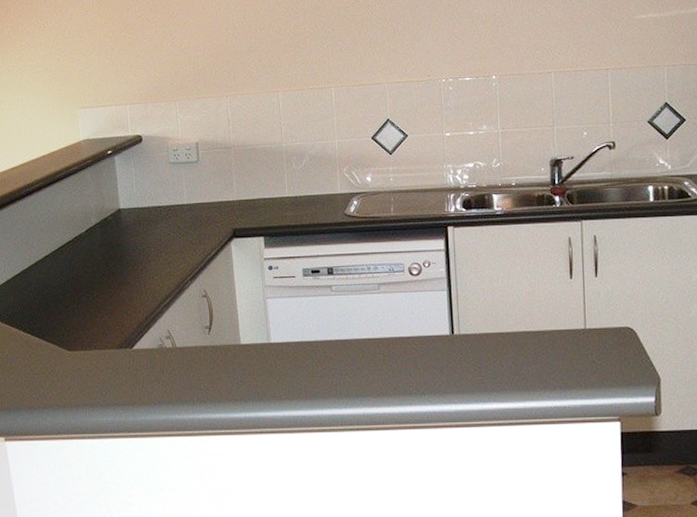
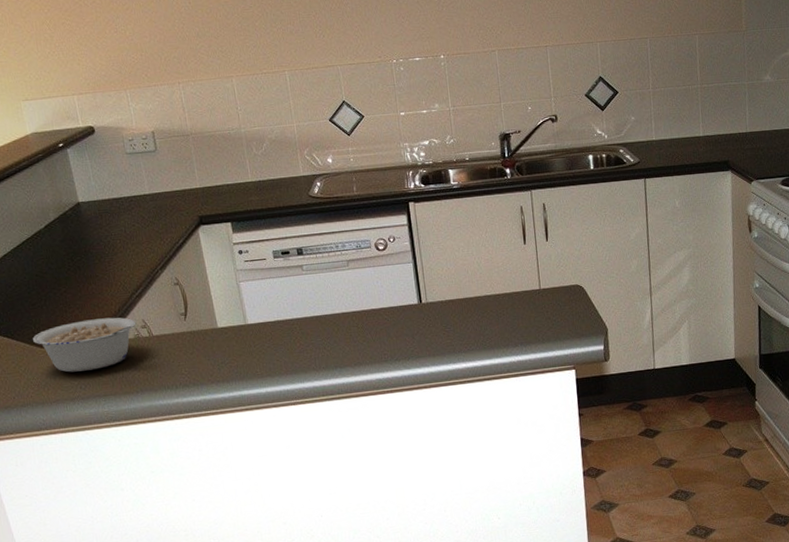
legume: none [62,325,162,378] -> present [33,317,137,373]

